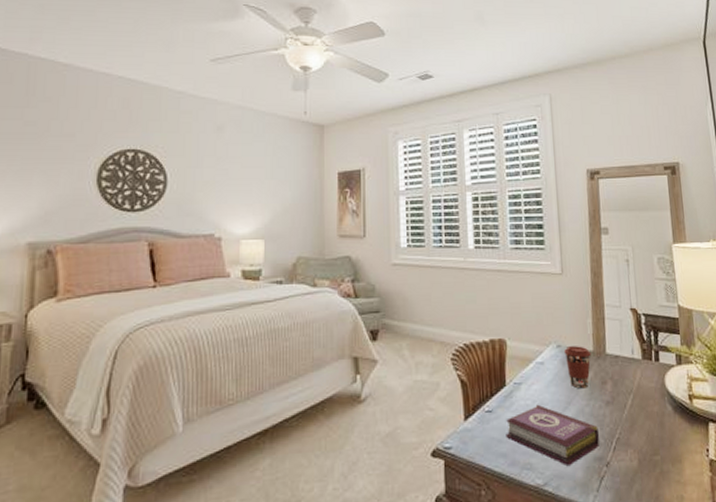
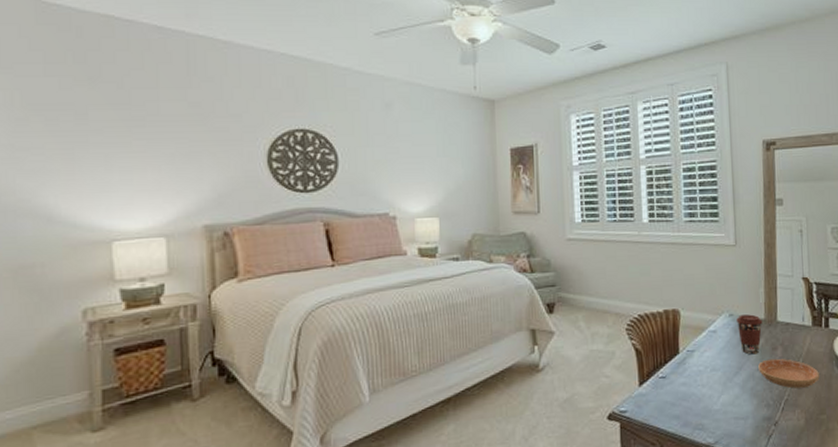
book: present [506,404,599,467] -> none [679,370,768,426]
saucer: none [588,393,652,426] -> present [758,358,819,389]

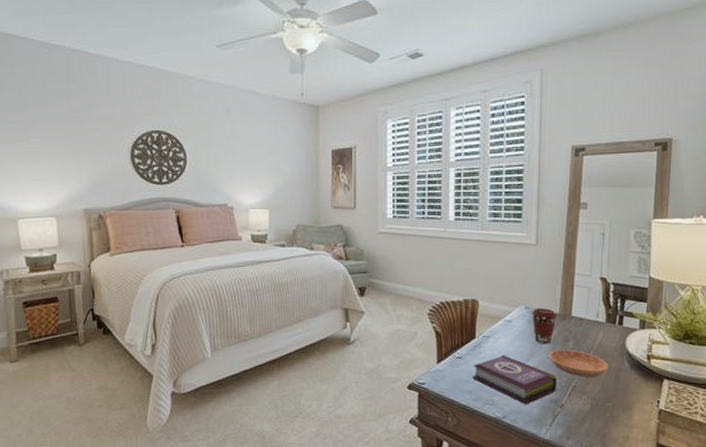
book: none [679,370,768,426] -> present [472,354,556,405]

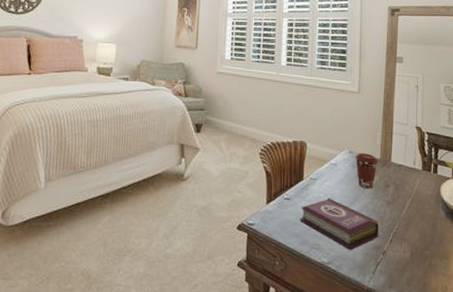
saucer: present [549,349,609,377] -> none [372,194,426,224]

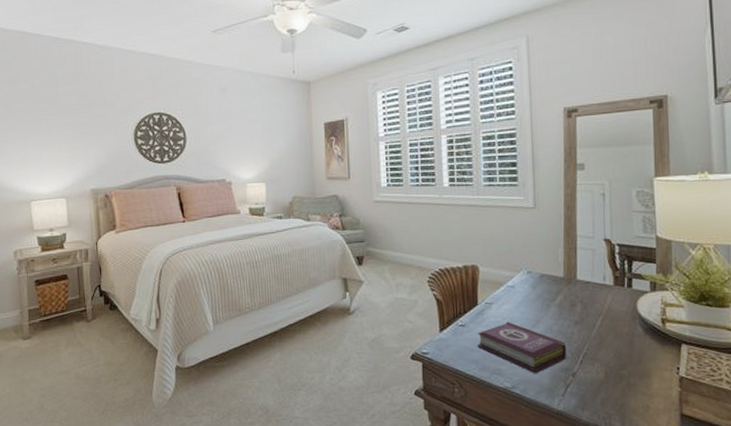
coffee cup: present [355,153,378,189] -> none [535,272,562,310]

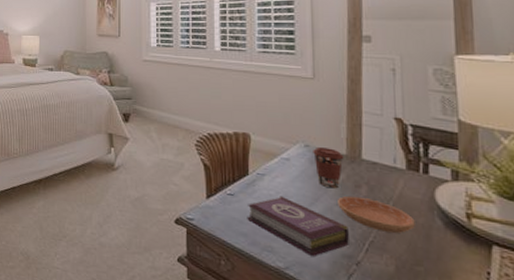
coffee cup: none [535,272,562,310] -> present [313,147,344,189]
saucer: none [557,314,621,343] -> present [338,196,415,233]

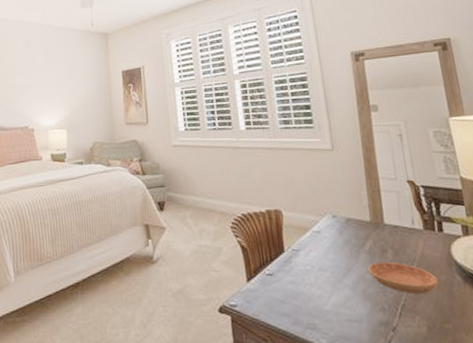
book: present [247,195,349,257] -> none [287,269,384,329]
coffee cup: present [313,147,344,189] -> none [340,216,369,257]

